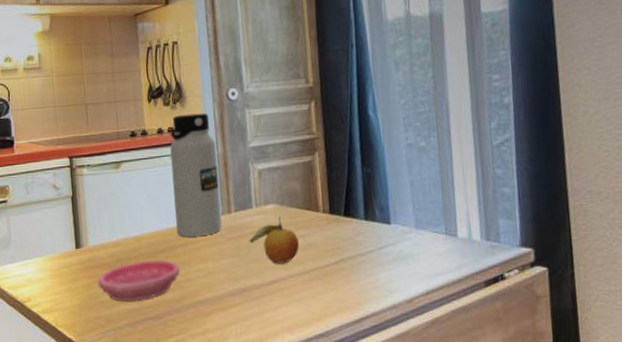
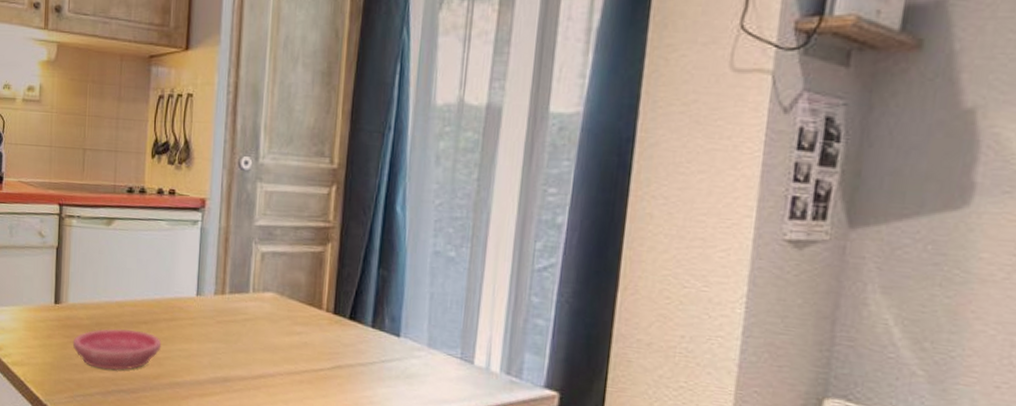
water bottle: present [170,113,222,238] -> none [163,177,219,314]
fruit: present [248,216,300,264] -> none [239,306,295,359]

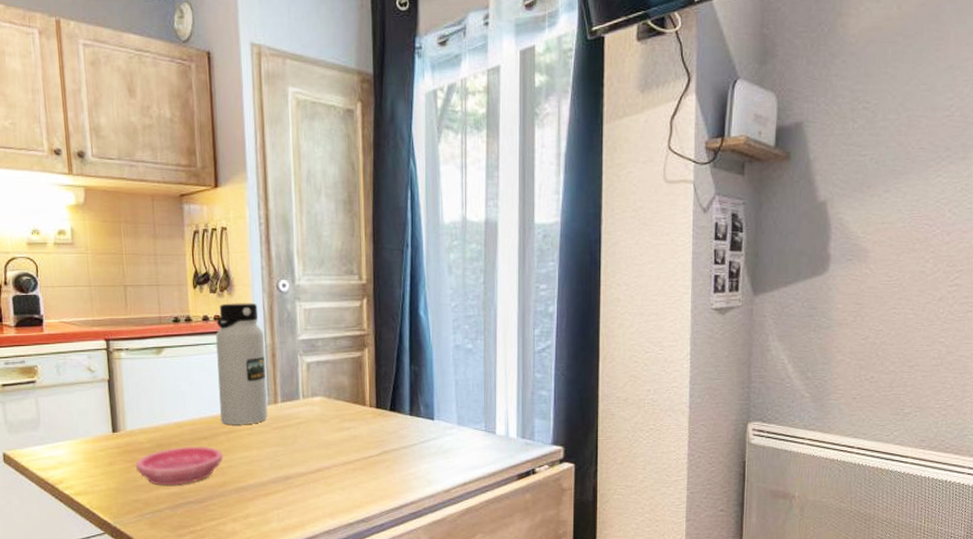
water bottle: none [163,177,219,314] -> present [216,303,268,426]

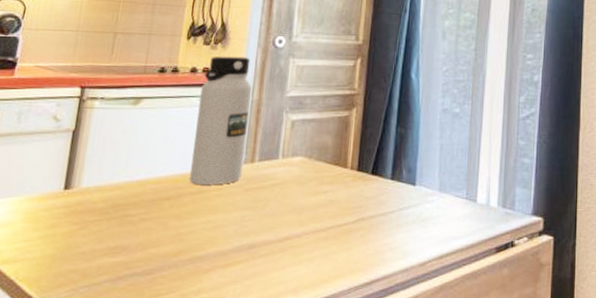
saucer: present [135,446,223,486] -> none [81,207,185,253]

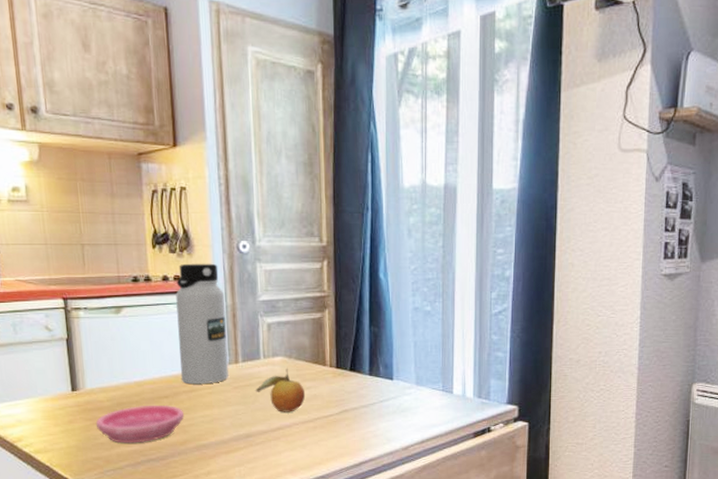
saucer: none [81,207,185,253] -> present [95,404,185,444]
fruit: none [267,169,322,220] -> present [254,368,306,412]

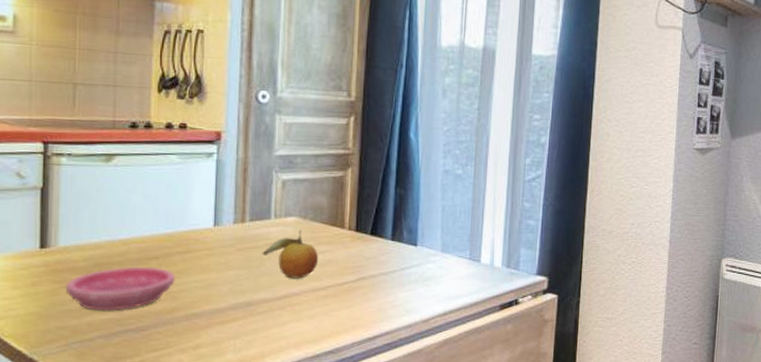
water bottle: present [176,263,229,385] -> none [175,111,237,245]

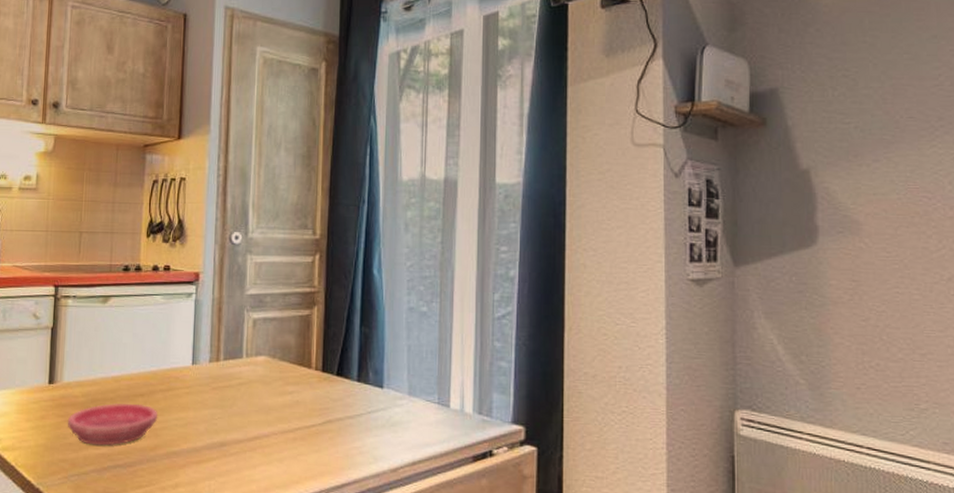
fruit: present [261,229,319,279] -> none [233,369,287,420]

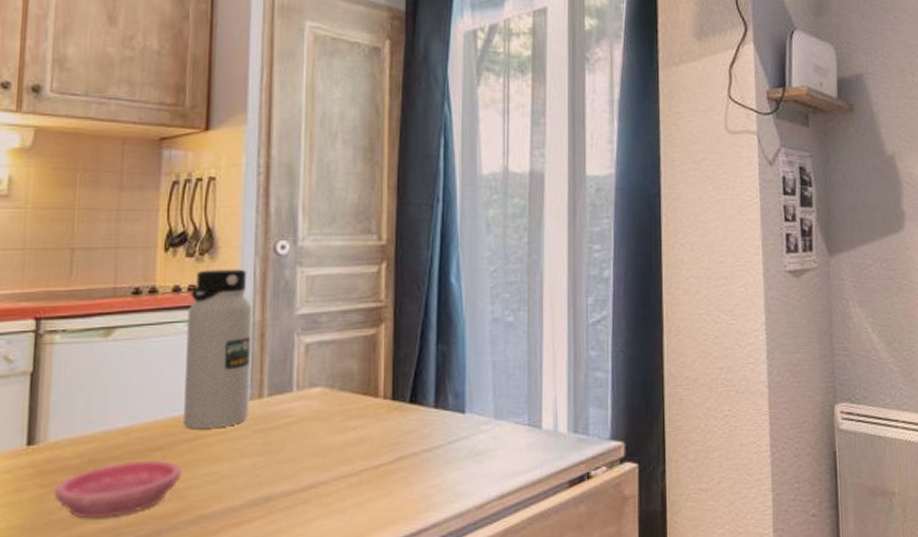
water bottle: none [159,253,213,383] -> present [182,269,253,430]

